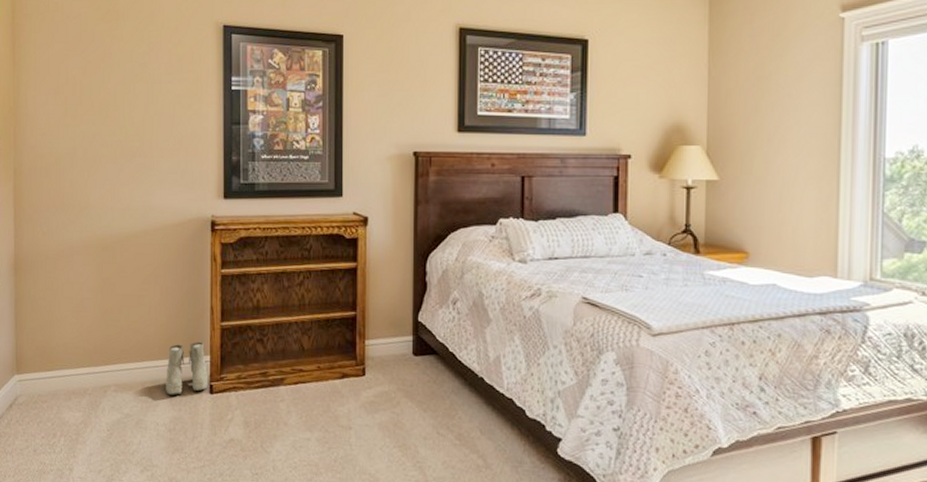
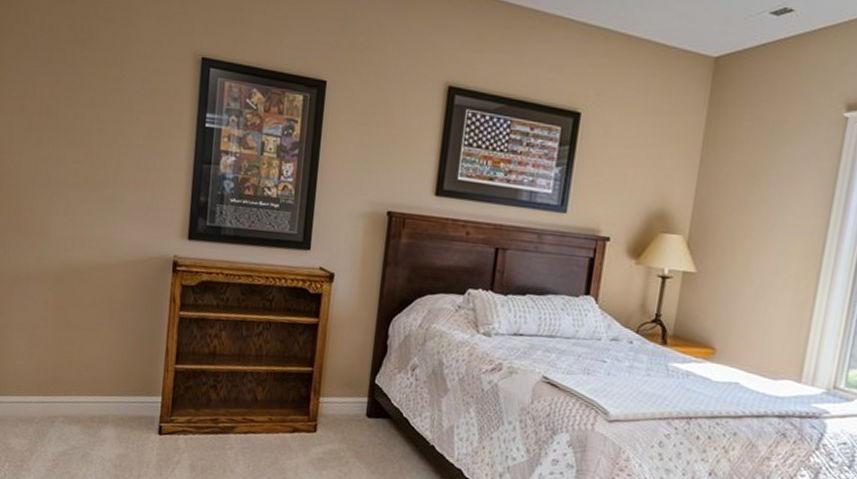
boots: present [166,341,209,395] -> none [114,381,158,433]

